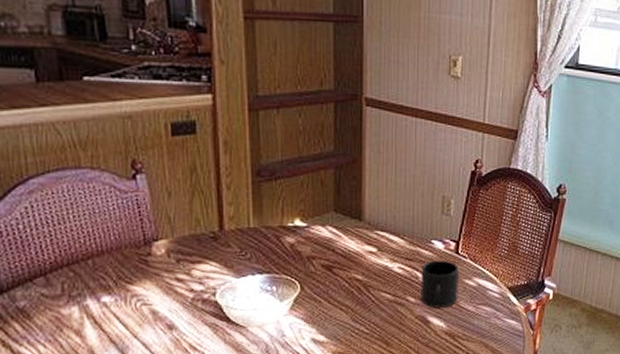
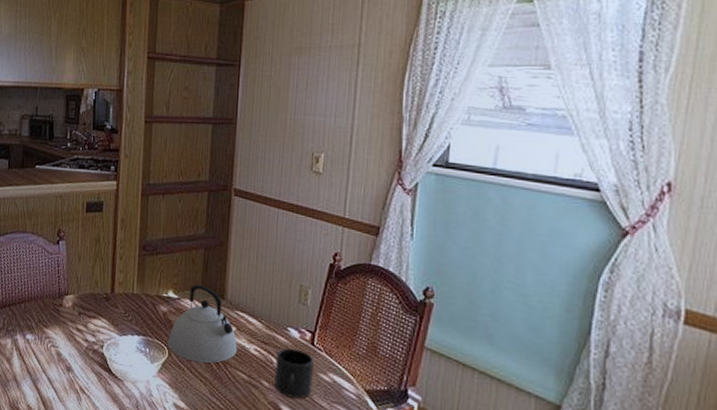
kettle: none [299,208,379,291] -> present [168,284,237,364]

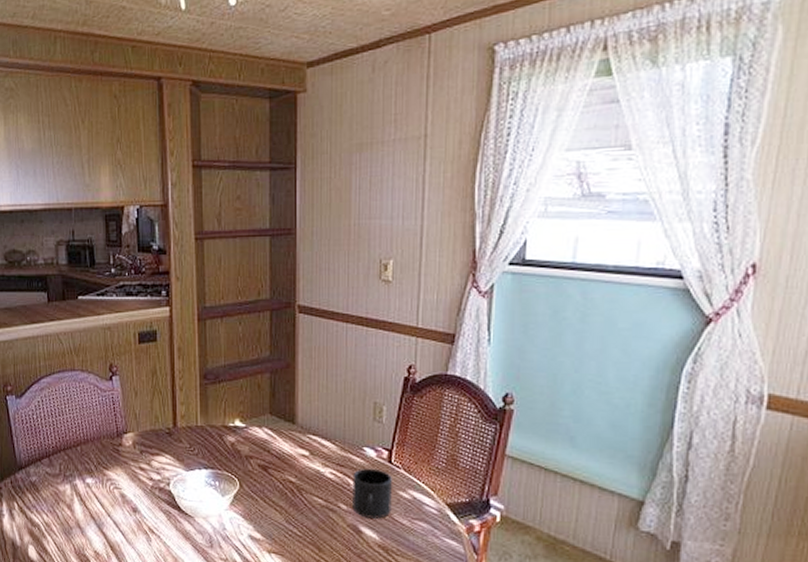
kettle: present [168,284,237,364] -> none [239,411,311,492]

